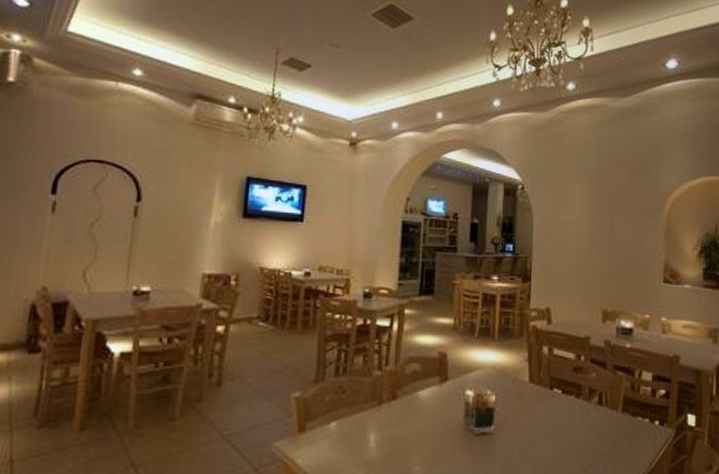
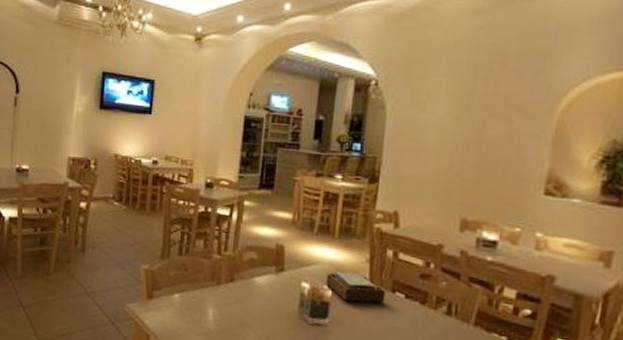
napkin holder: none [489,374,545,404] -> present [326,271,386,303]

